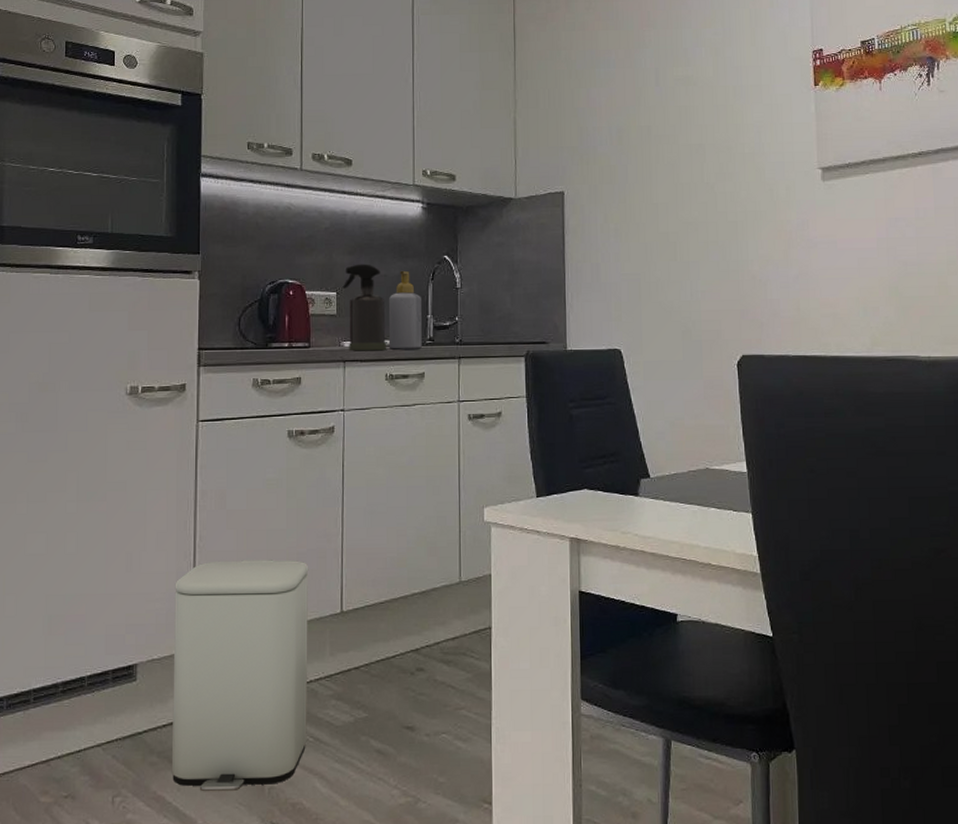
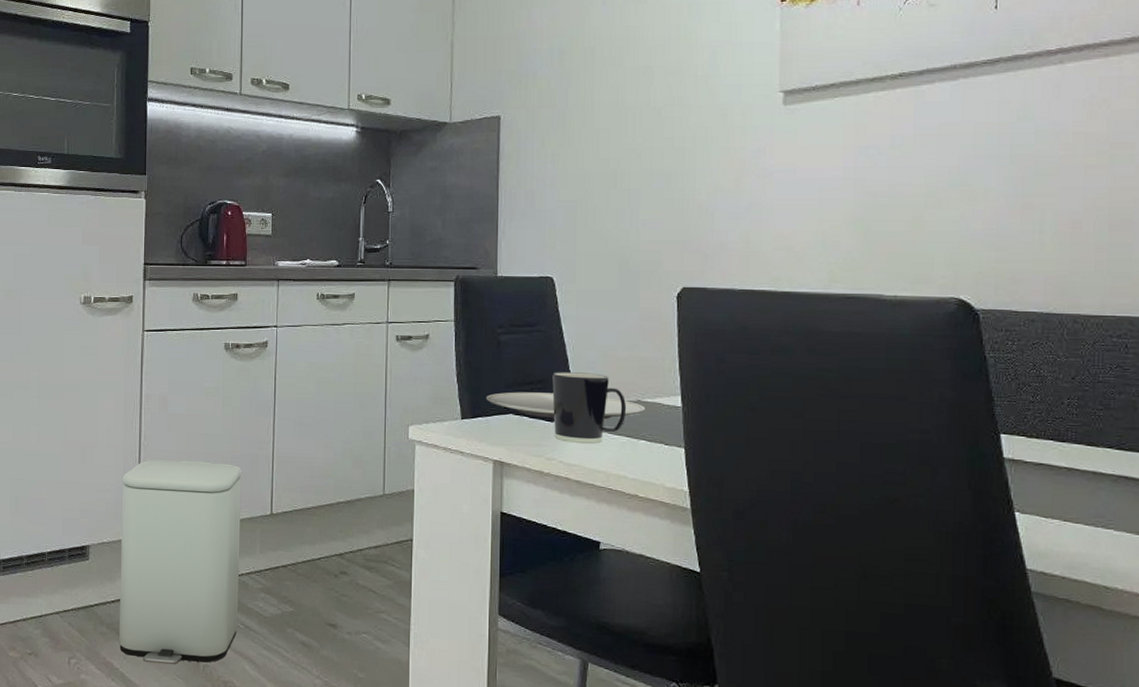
spray bottle: present [342,263,386,352] -> none [278,186,319,271]
soap bottle: present [388,271,422,351] -> none [320,194,353,272]
plate: none [560,465,714,492] -> present [485,392,646,420]
mug: none [623,443,696,515] -> present [551,372,627,444]

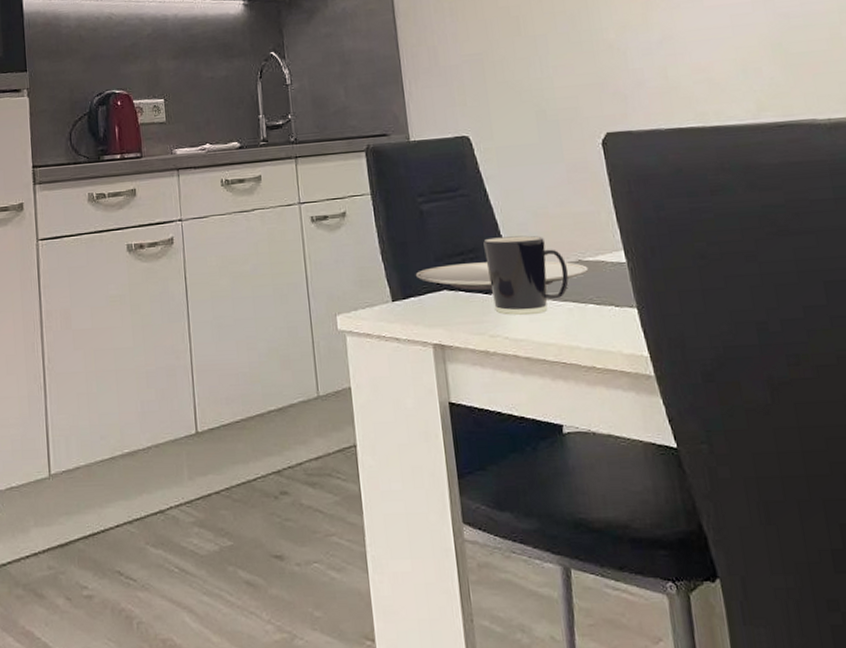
pedal bin: present [118,459,242,665] -> none [27,380,172,627]

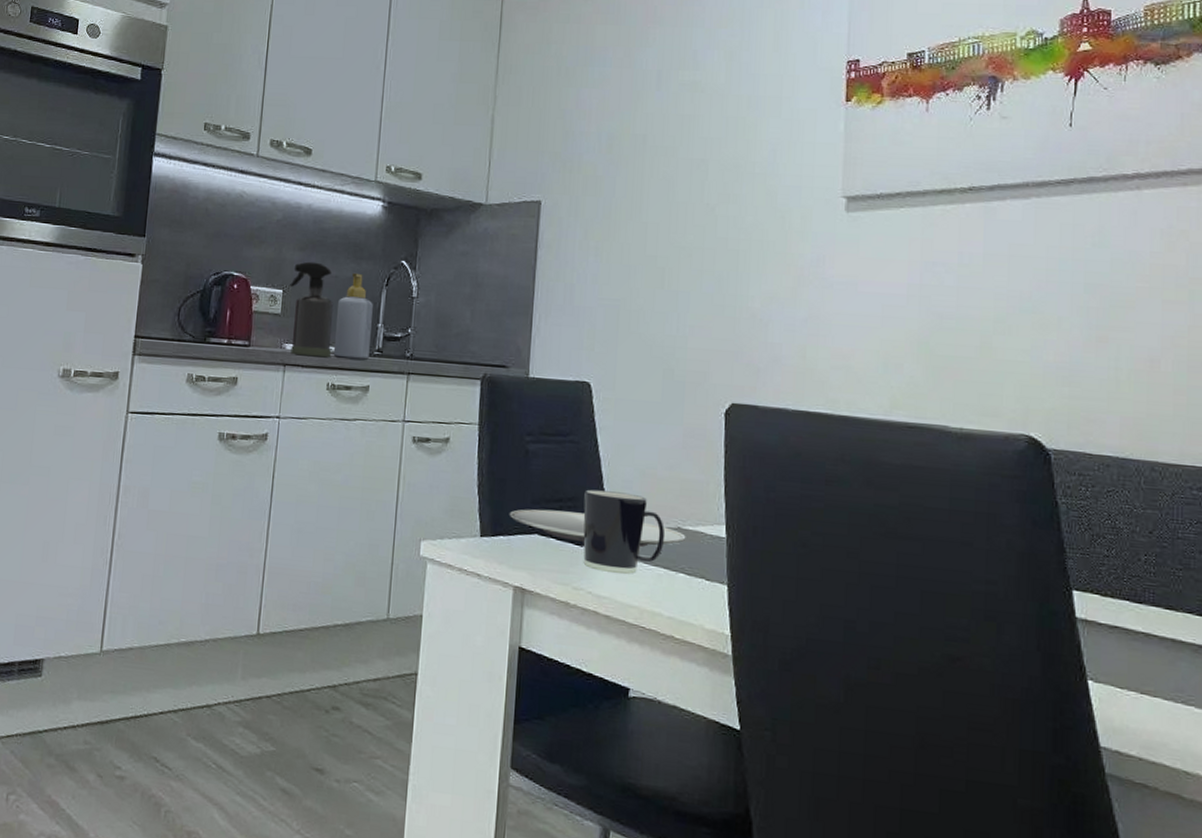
spray bottle: none [169,67,219,159] -> present [289,261,334,358]
soap bottle: none [217,71,256,155] -> present [333,274,373,361]

